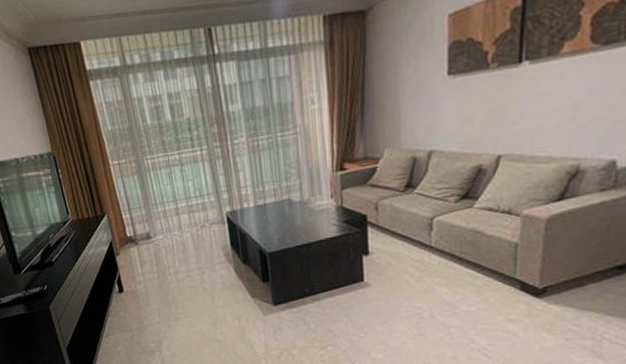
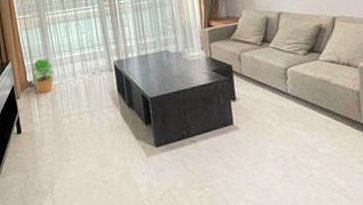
potted plant: none [130,209,157,249] -> present [31,58,54,93]

